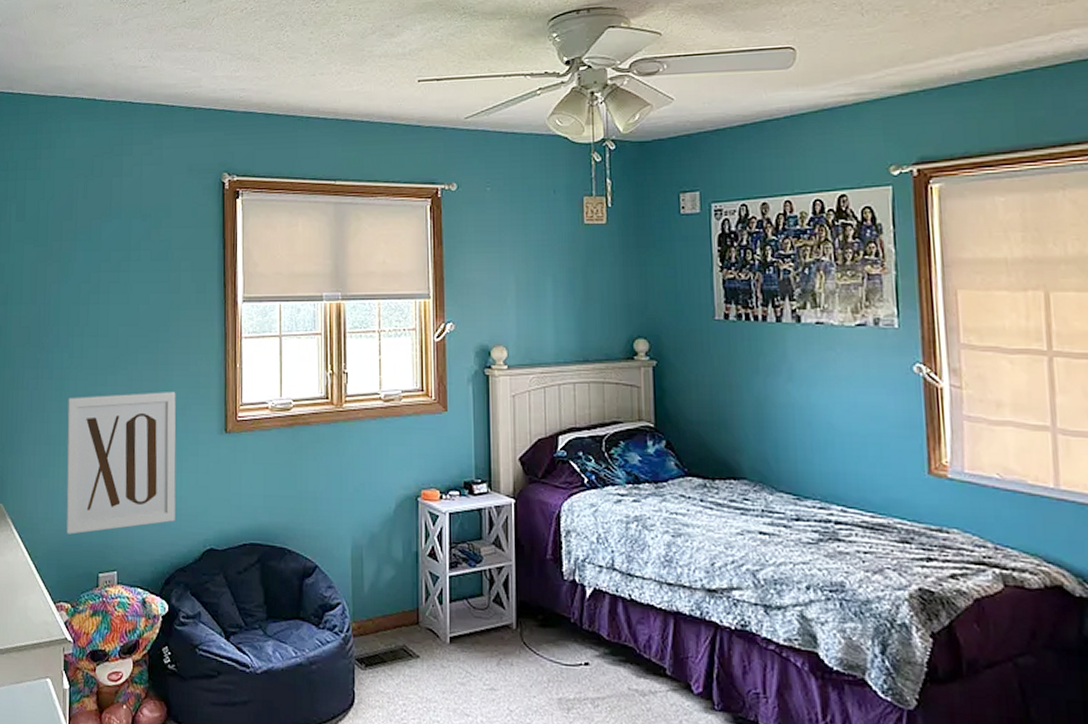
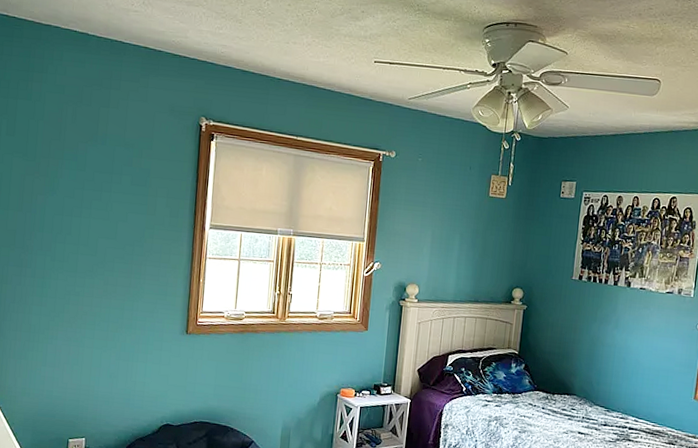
wall art: present [66,392,176,535] -> none [42,294,146,407]

